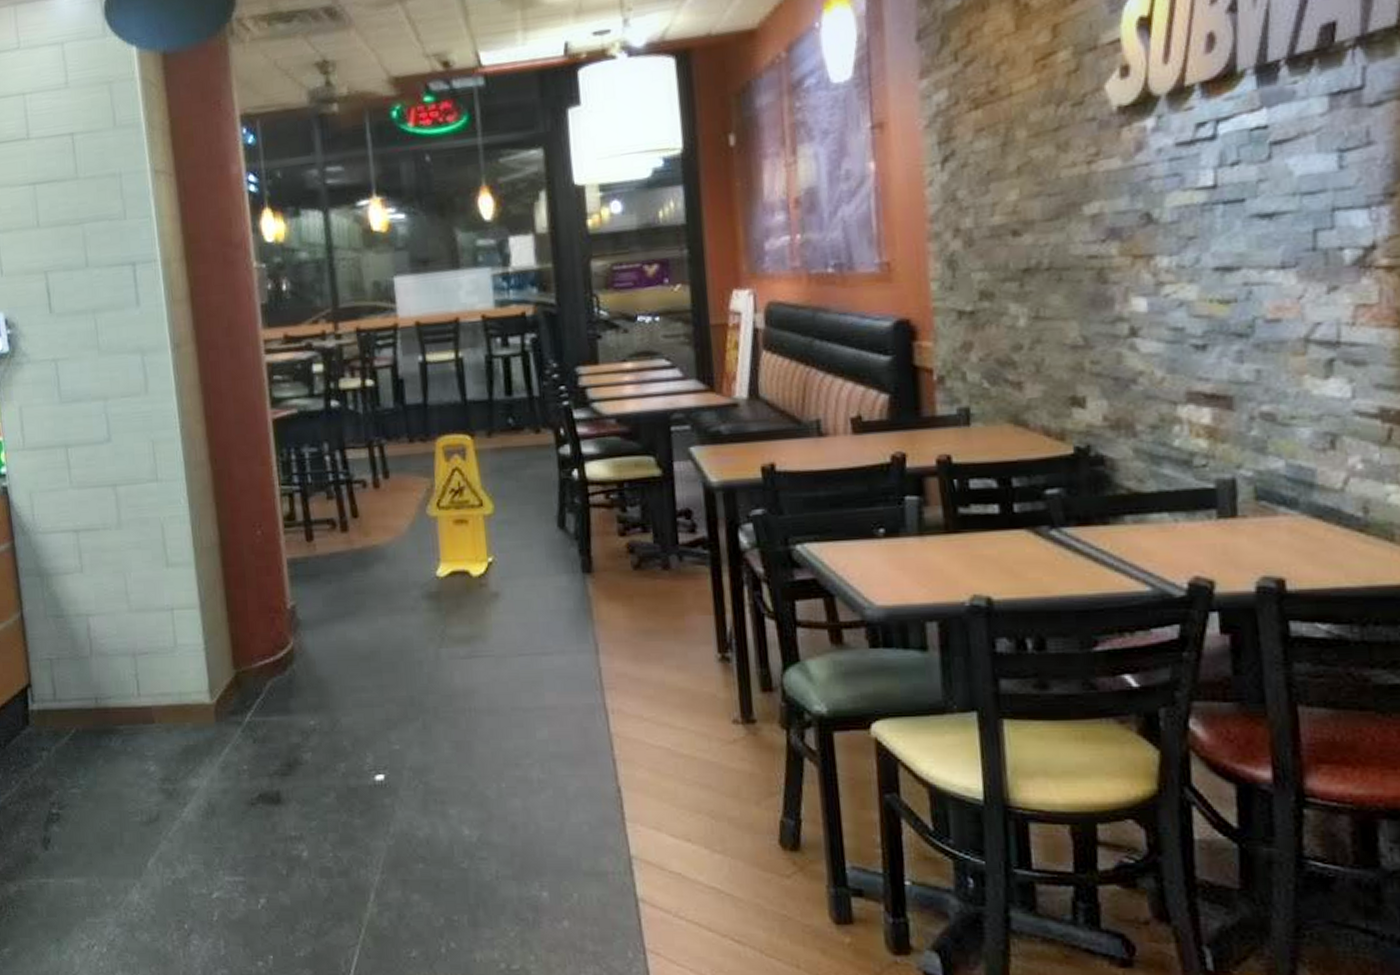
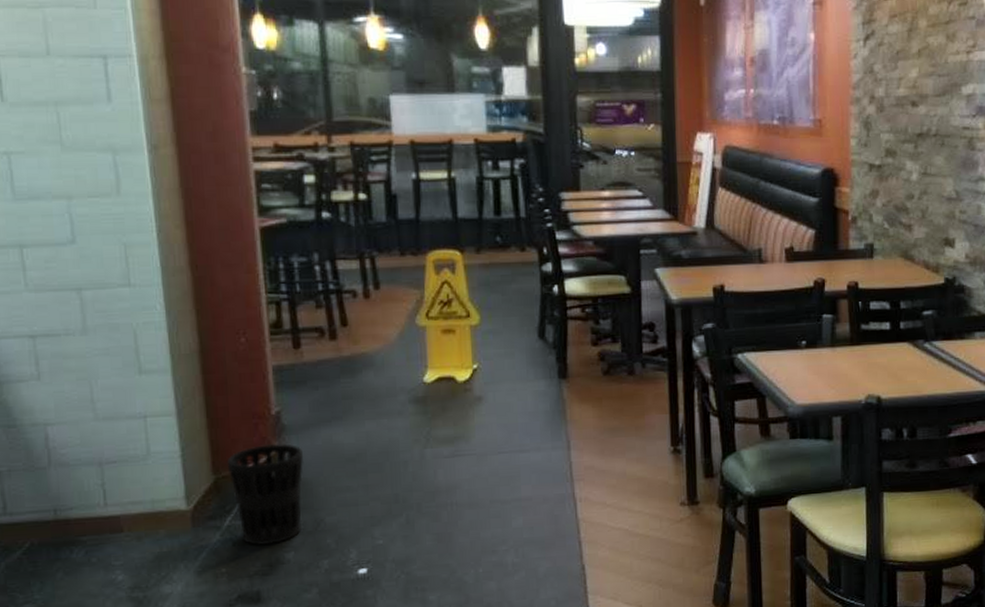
wastebasket: none [246,638,319,744] -> present [226,443,303,545]

